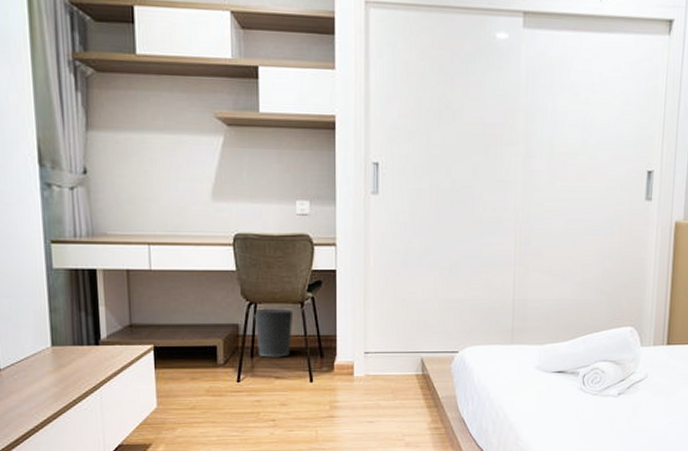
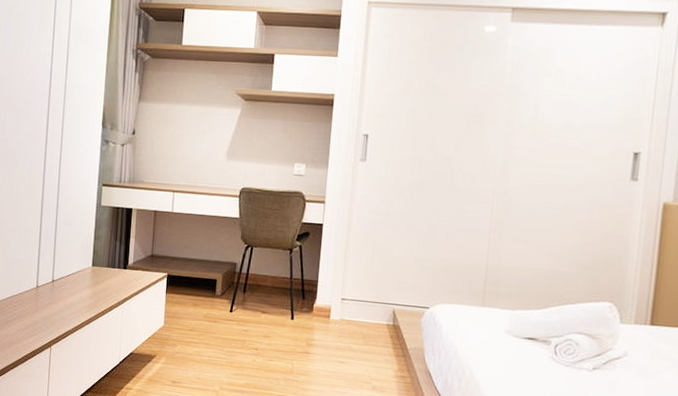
wastebasket: present [254,307,294,358] -> none [249,251,283,295]

